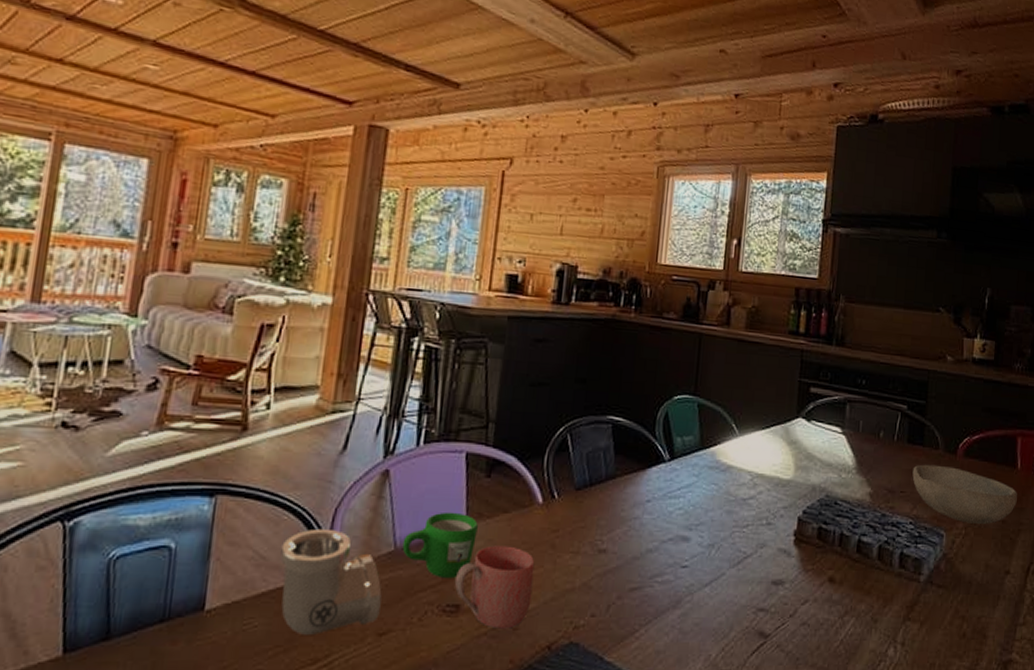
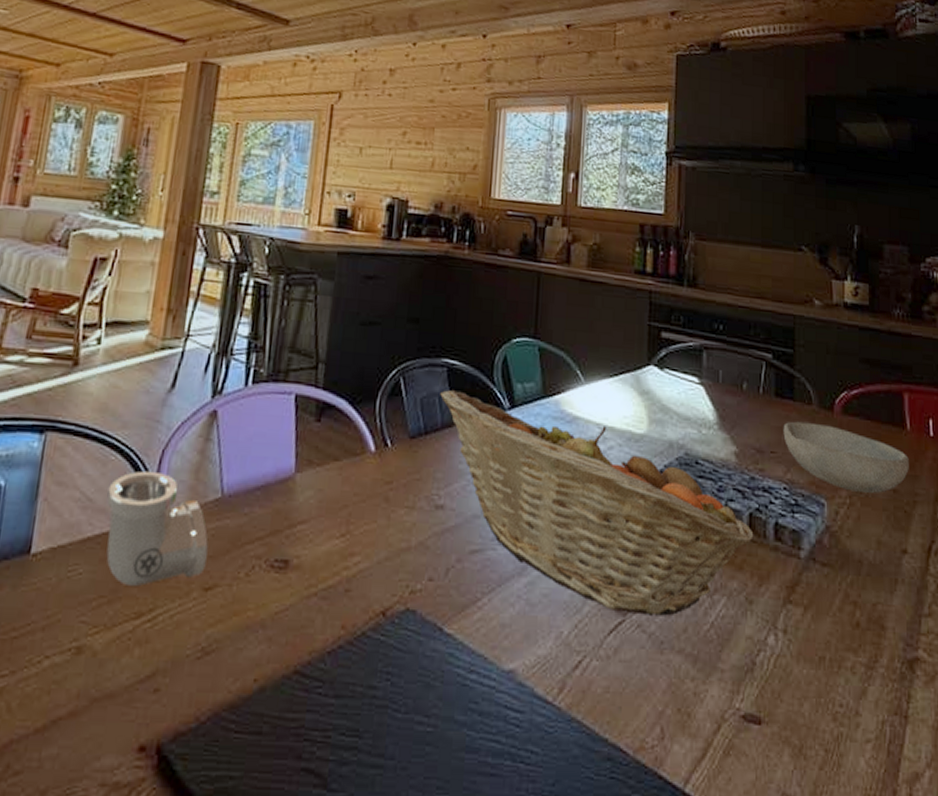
mug: present [402,512,478,578] -> none [229,457,308,530]
mug: present [455,545,535,629] -> none [284,496,368,590]
fruit basket: none [605,445,882,637] -> present [440,390,754,616]

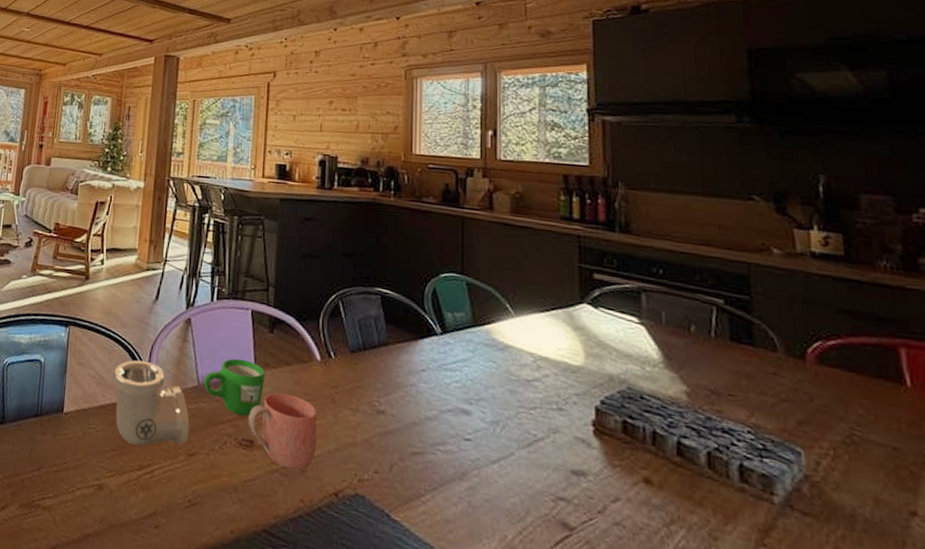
mug: none [229,457,308,530] -> present [204,358,265,416]
mug: none [284,496,368,590] -> present [249,392,318,470]
fruit basket: present [440,390,754,616] -> none [376,314,714,539]
bowl: present [783,421,909,494] -> none [742,367,913,449]

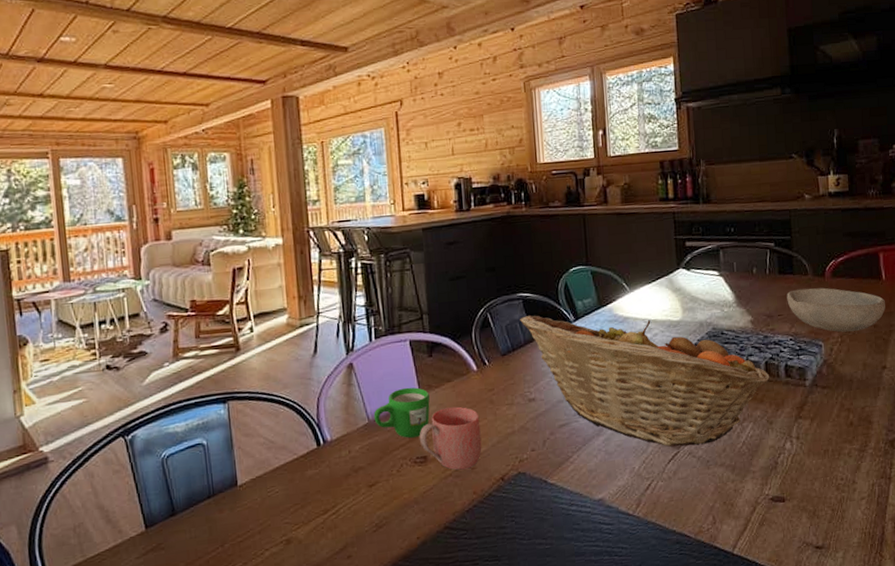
pipe fitting: present [113,360,190,446] -> none [283,413,367,494]
fruit basket: none [376,314,714,539] -> present [520,315,770,447]
bowl: none [742,367,913,449] -> present [787,287,885,333]

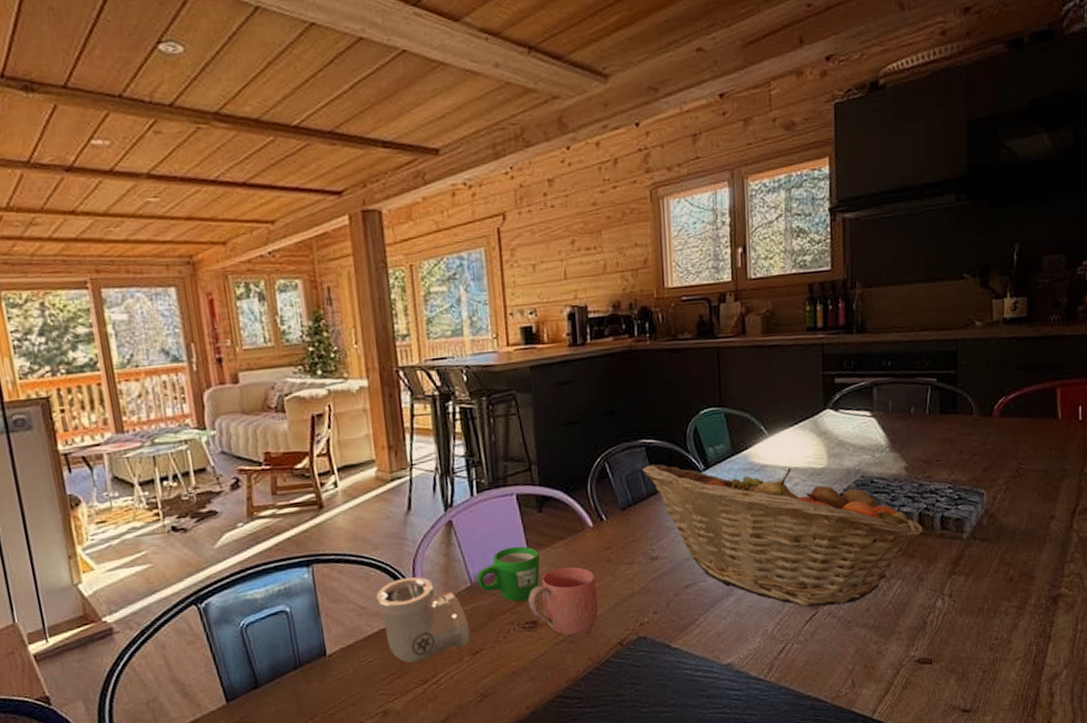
pipe fitting: none [283,413,367,494] -> present [376,576,470,663]
bowl: present [787,287,885,333] -> none [947,428,1059,479]

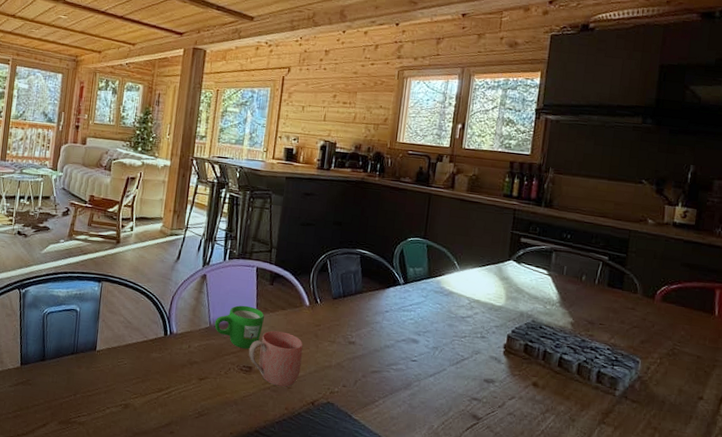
pipe fitting: present [376,576,470,663] -> none [139,308,202,374]
fruit basket: present [642,464,923,607] -> none [355,270,580,424]

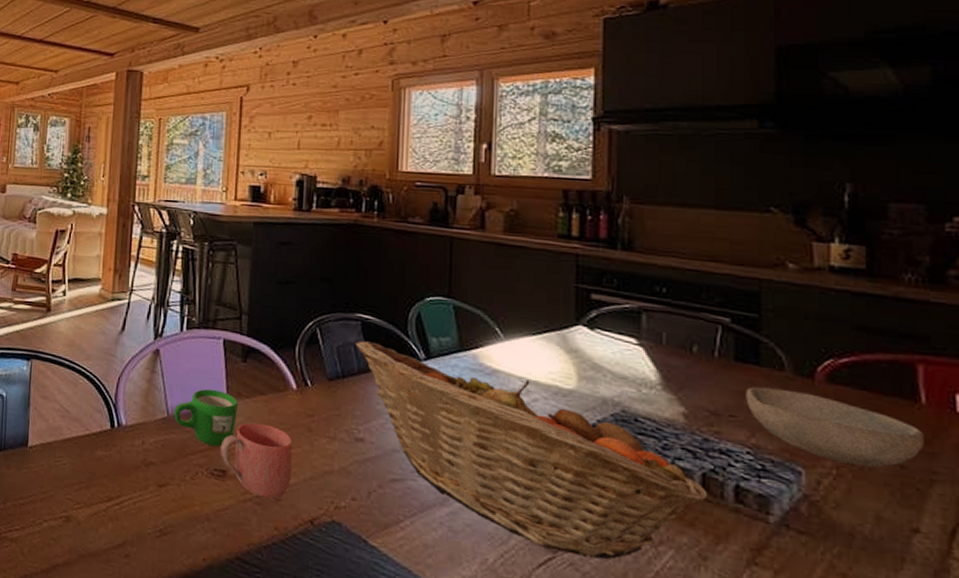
fruit basket: none [355,270,580,424] -> present [355,341,708,560]
bowl: none [611,304,714,358] -> present [746,386,924,468]

